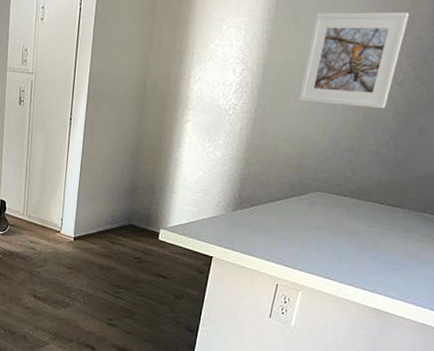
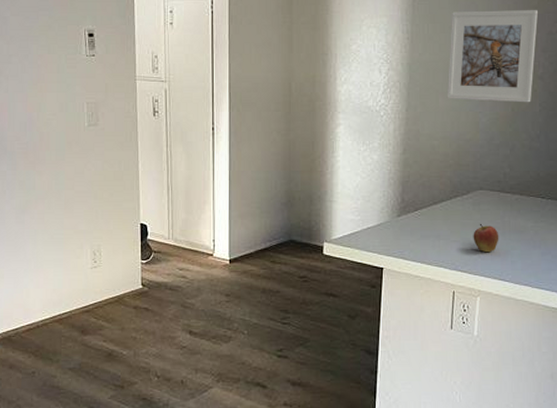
fruit: none [303,223,331,252] -> present [473,223,499,253]

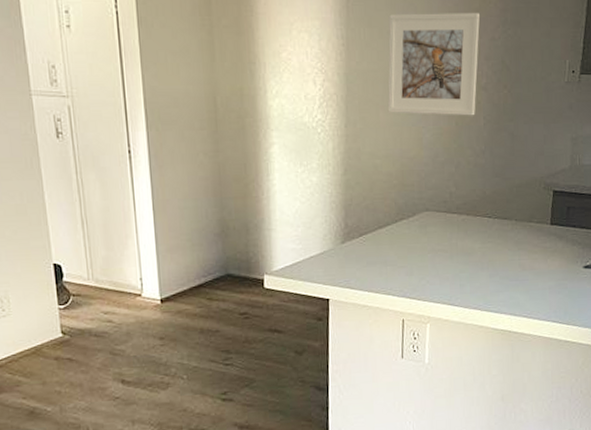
fruit: present [473,223,499,253] -> none [420,246,447,278]

